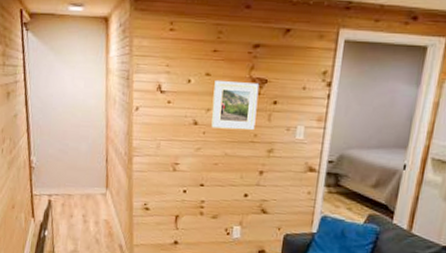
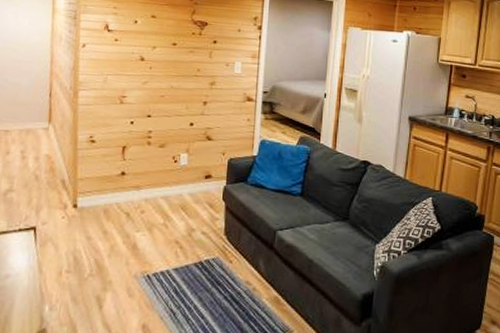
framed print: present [211,81,260,131] -> none [157,22,201,66]

